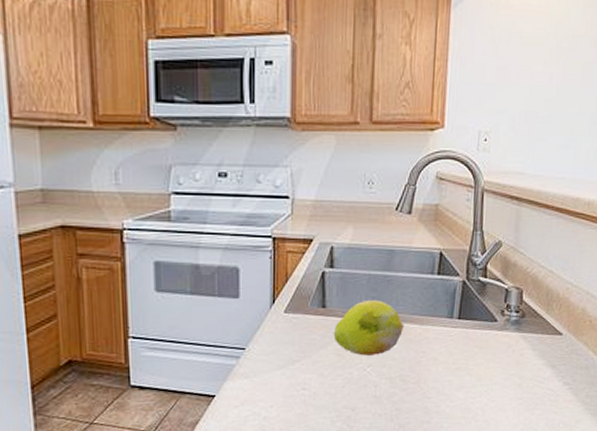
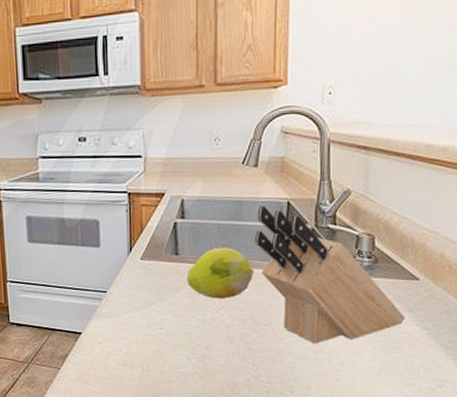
knife block: none [406,255,548,402] -> present [255,205,405,344]

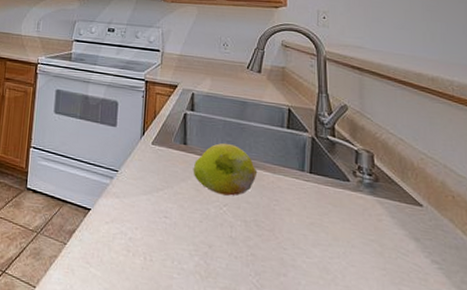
knife block: present [255,205,405,344] -> none [258,108,412,263]

